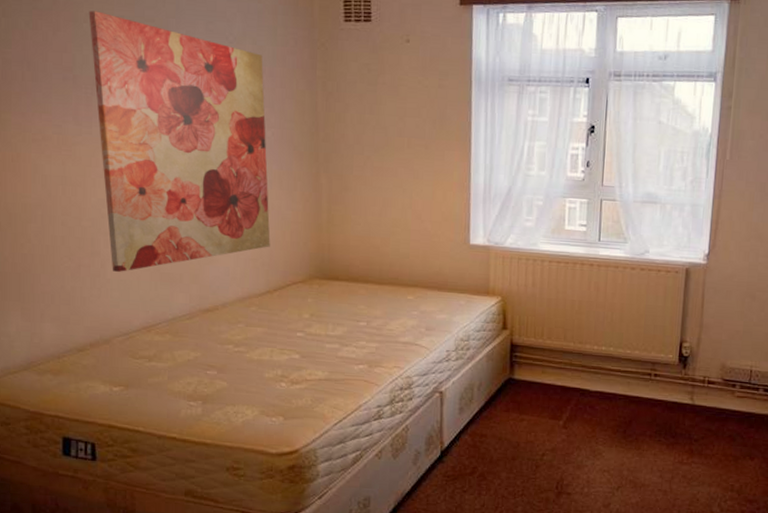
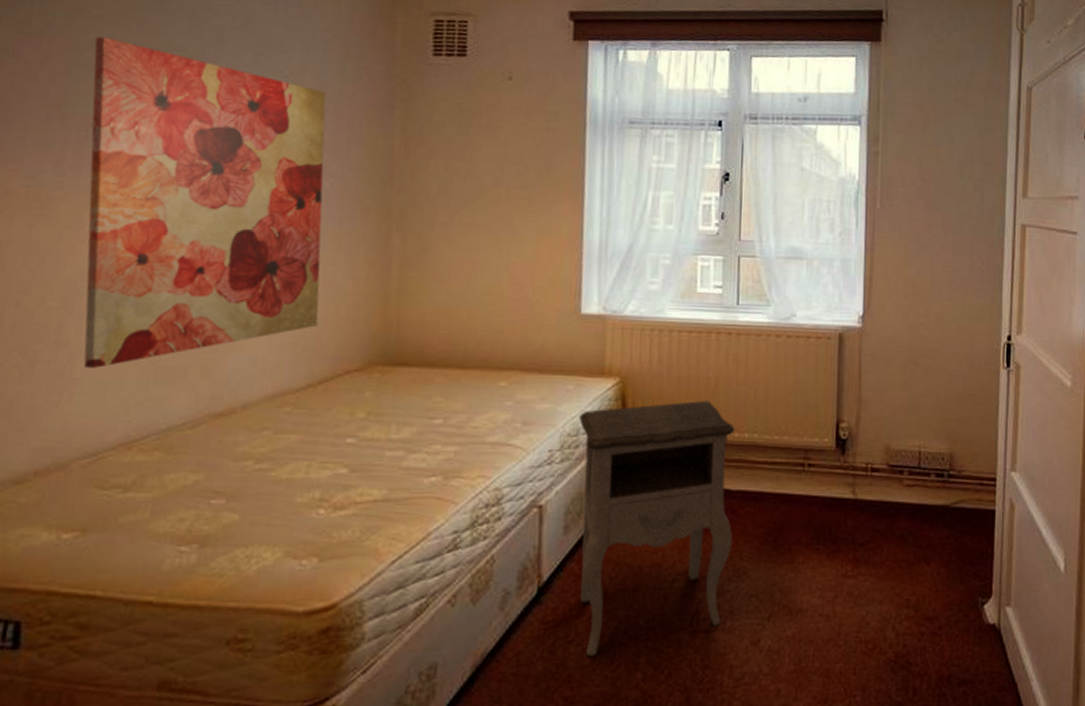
nightstand: none [469,318,594,503] -> present [579,401,735,657]

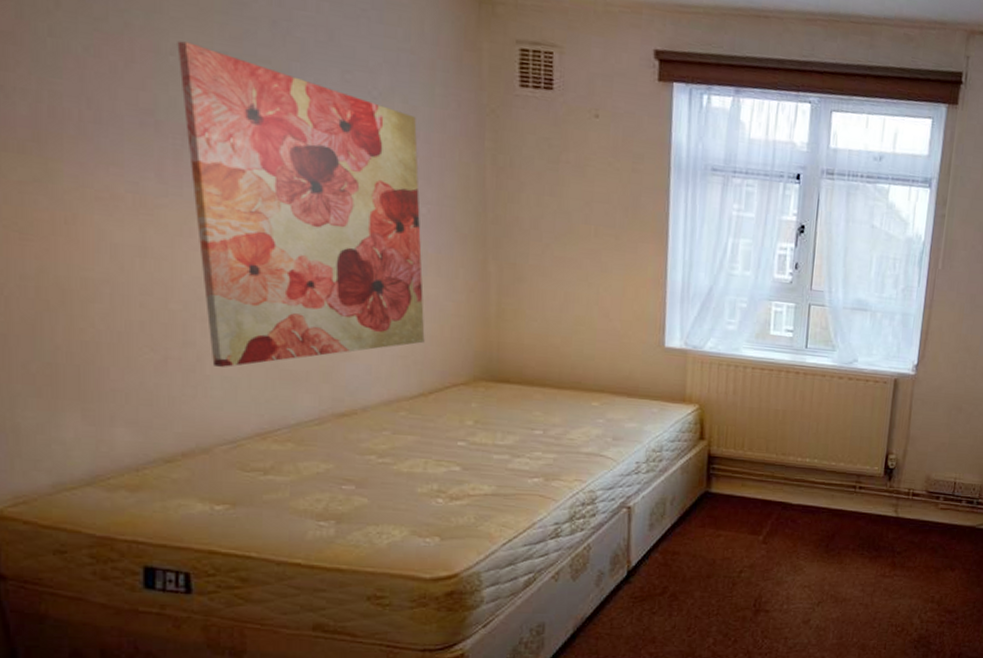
nightstand: present [579,401,735,657] -> none [662,429,798,625]

